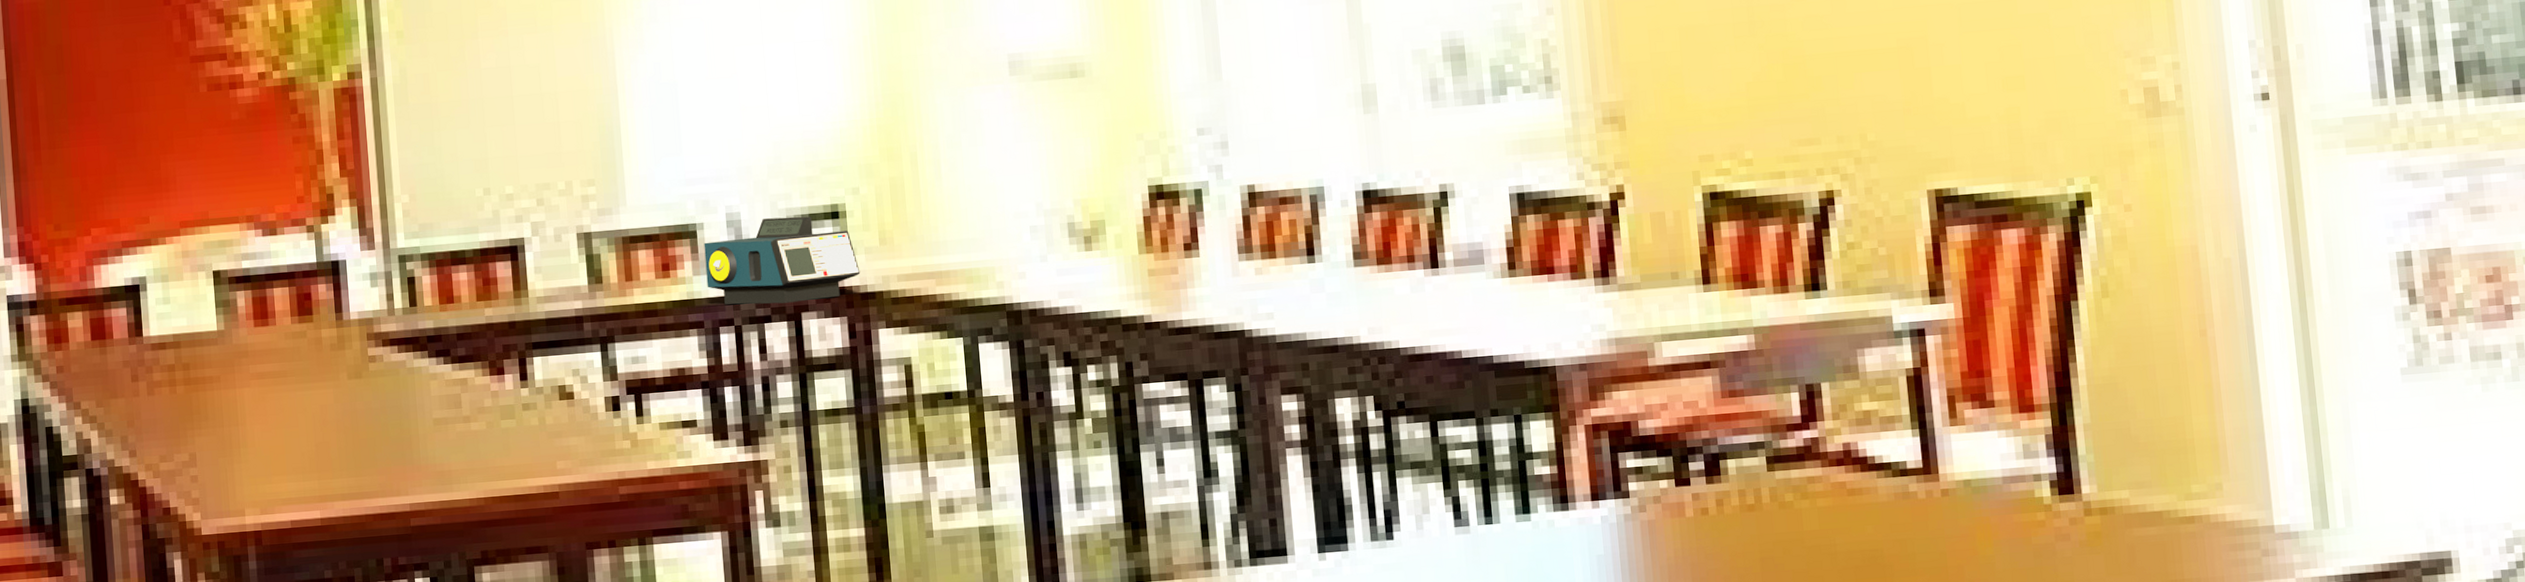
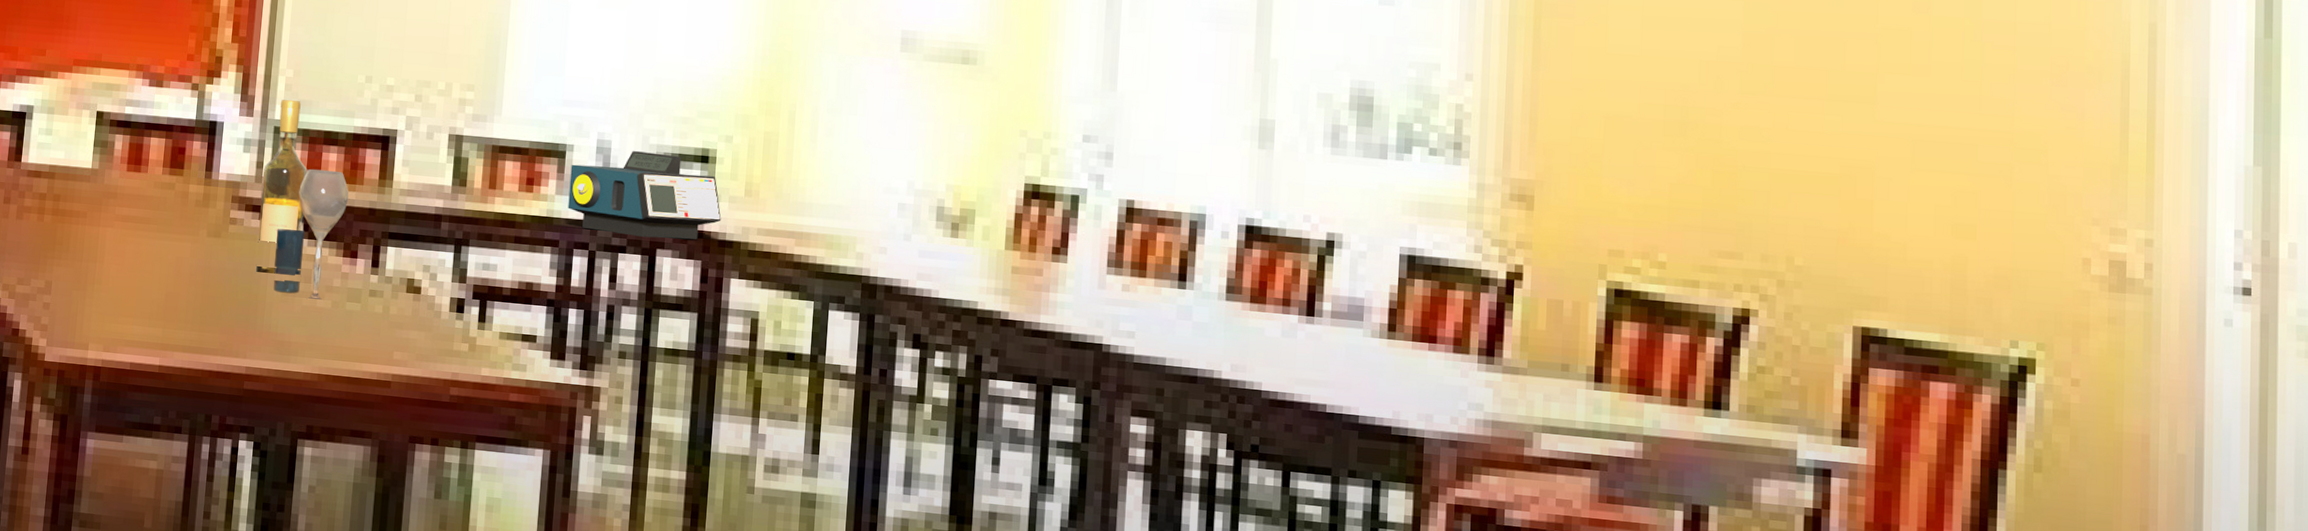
bottle: none [394,225,445,409] -> present [255,100,308,274]
cup: none [418,355,452,424] -> present [273,228,304,294]
wineglass: none [434,289,486,425] -> present [298,168,349,301]

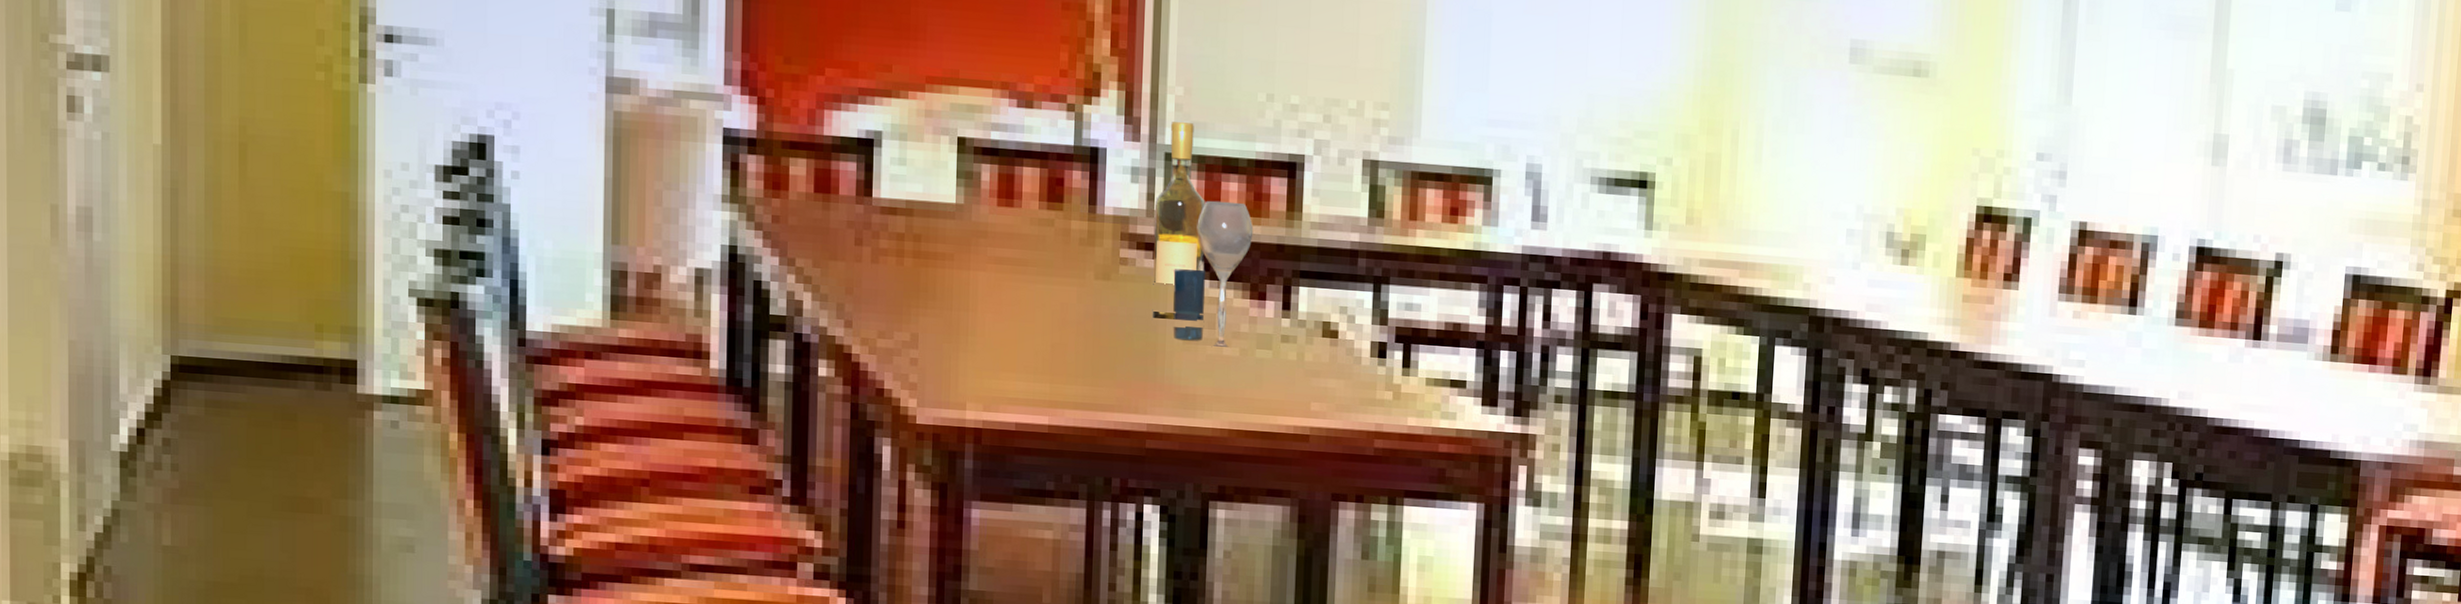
projector: present [568,151,722,240] -> none [1496,176,1662,273]

